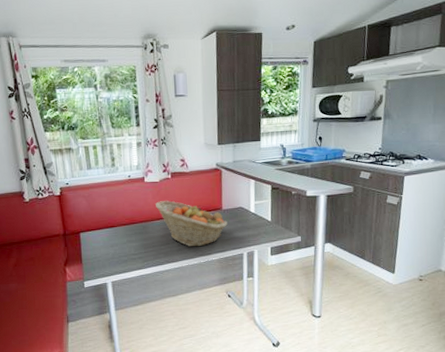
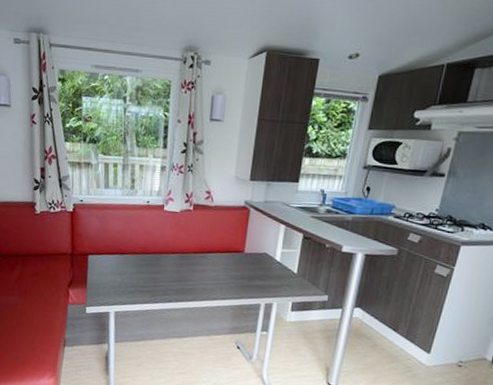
fruit basket: present [156,200,227,247] -> none [172,233,248,290]

